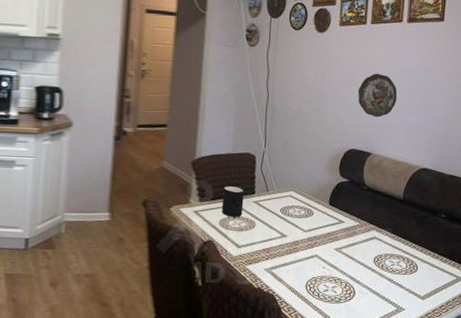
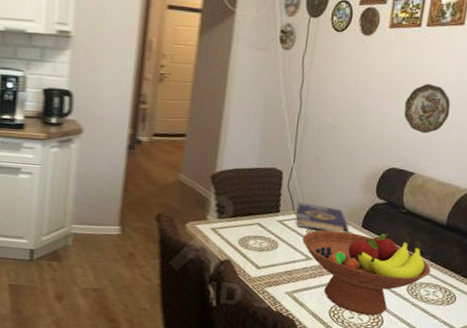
mug: present [222,185,244,218] -> none [242,202,268,237]
book: none [270,183,318,211] -> present [296,201,349,234]
fruit bowl: none [277,208,393,288] -> present [302,230,431,316]

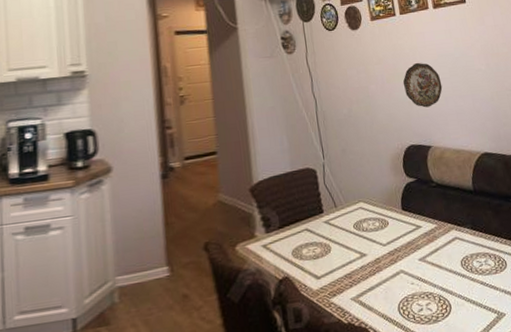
book: present [296,201,349,234] -> none [337,196,391,224]
fruit bowl: present [302,230,431,316] -> none [352,208,476,305]

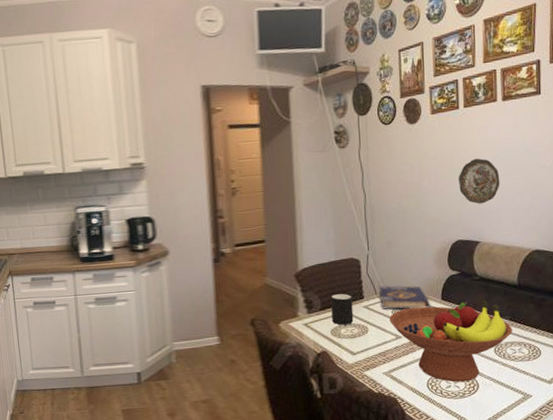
mug: none [289,208,315,245] -> present [331,293,354,325]
book: none [337,196,391,224] -> present [378,285,430,310]
fruit bowl: none [352,208,476,305] -> present [390,300,512,383]

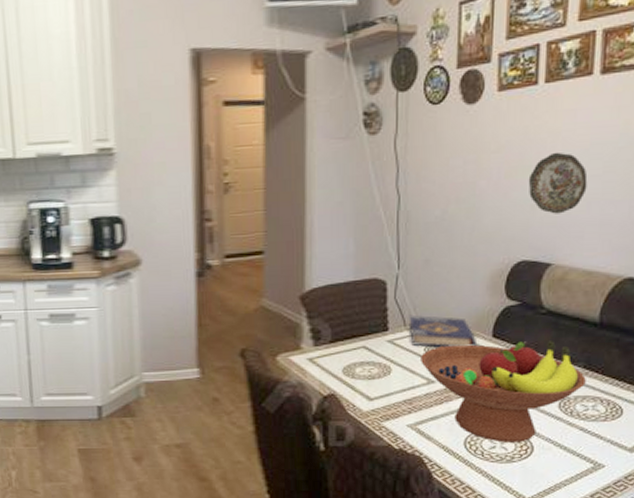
mug: present [331,293,354,325] -> none [345,322,373,363]

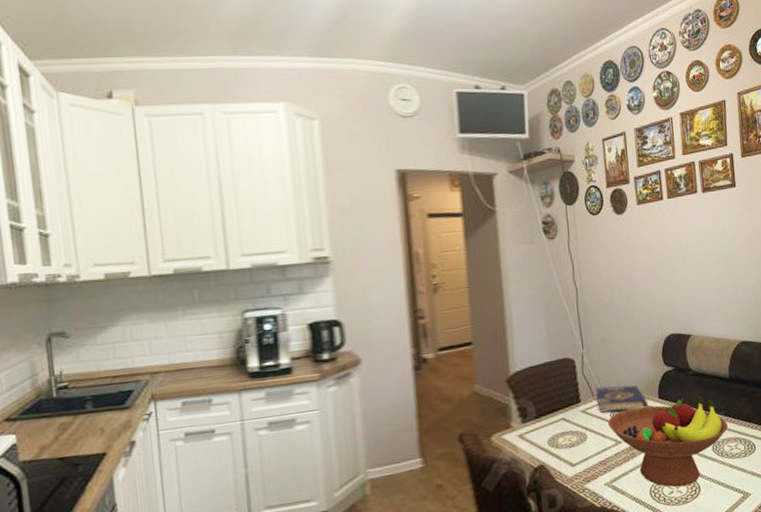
decorative plate: present [528,152,588,214] -> none [666,249,706,296]

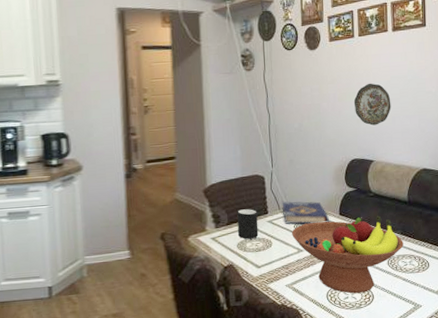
mug: none [546,397,572,434] -> present [237,208,259,239]
decorative plate: none [666,249,706,296] -> present [353,83,391,126]

